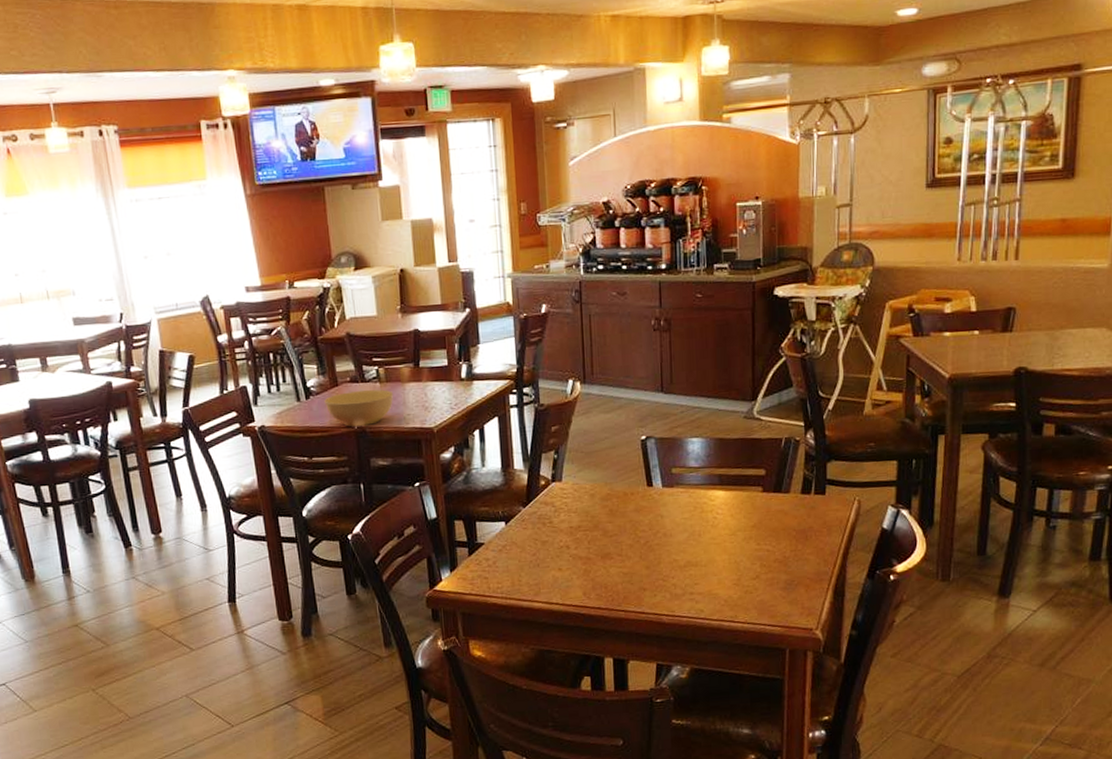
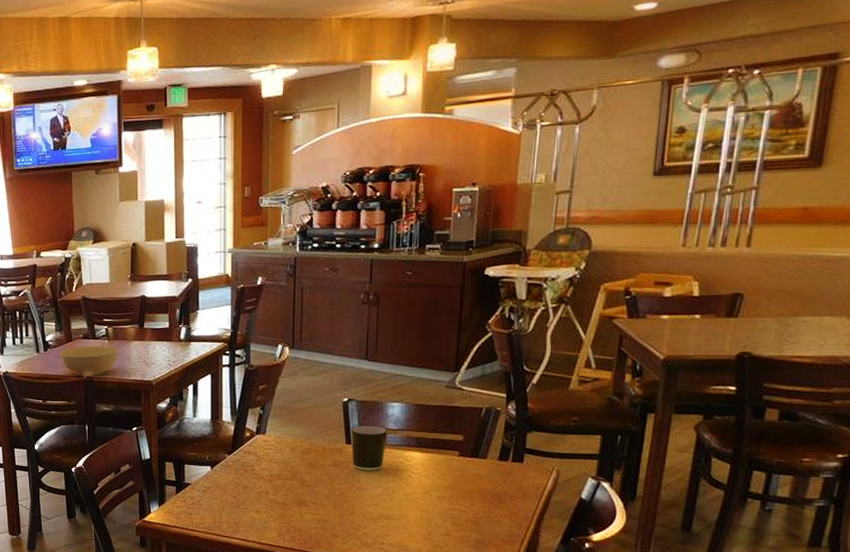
mug: none [651,464,690,515] -> present [350,425,388,471]

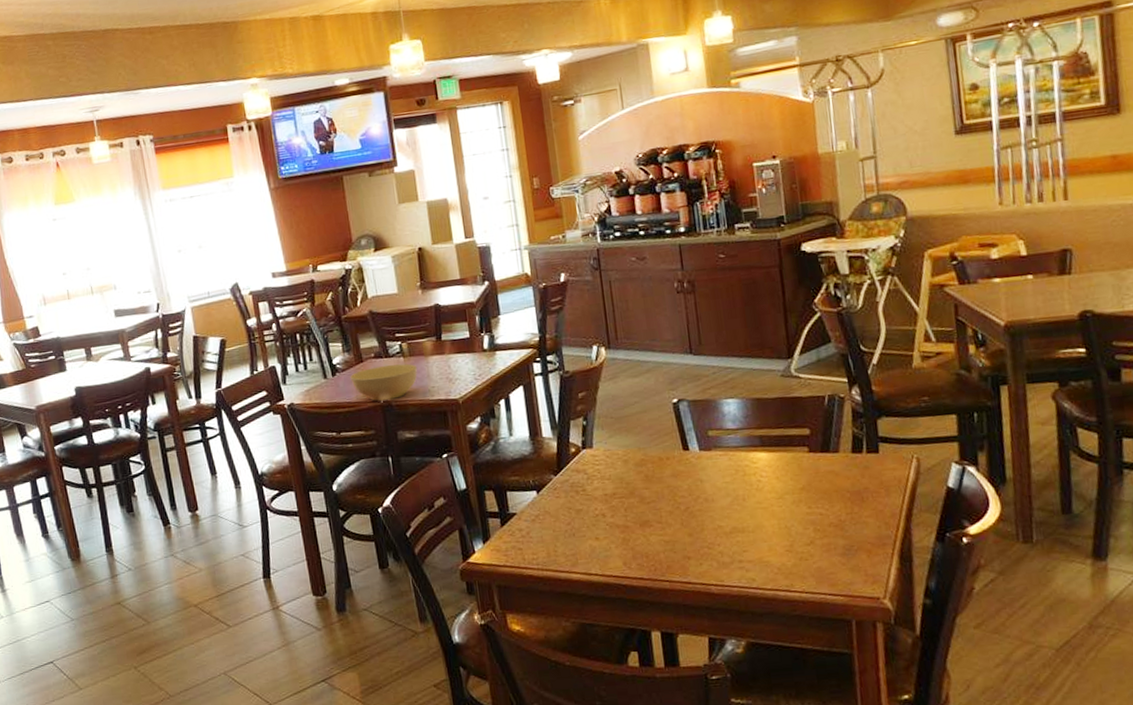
mug: present [350,425,388,471] -> none [686,426,728,480]

